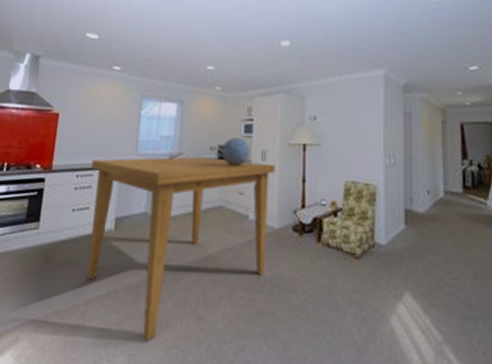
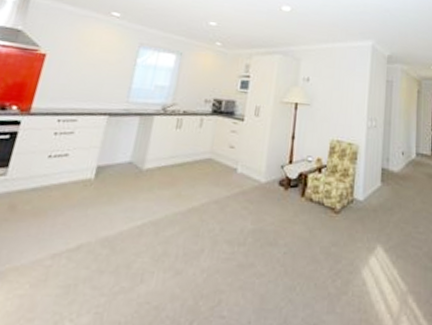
dining table: present [87,157,276,342] -> none [57,104,268,299]
decorative globe: present [221,137,250,166] -> none [215,91,245,120]

